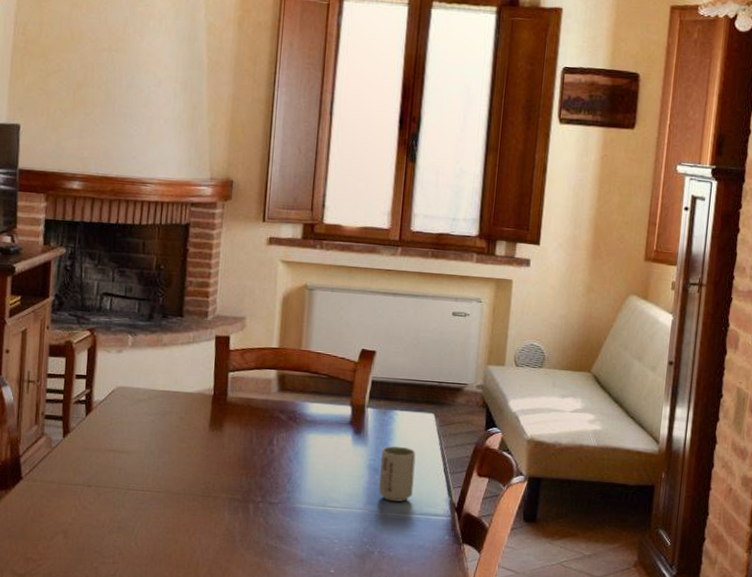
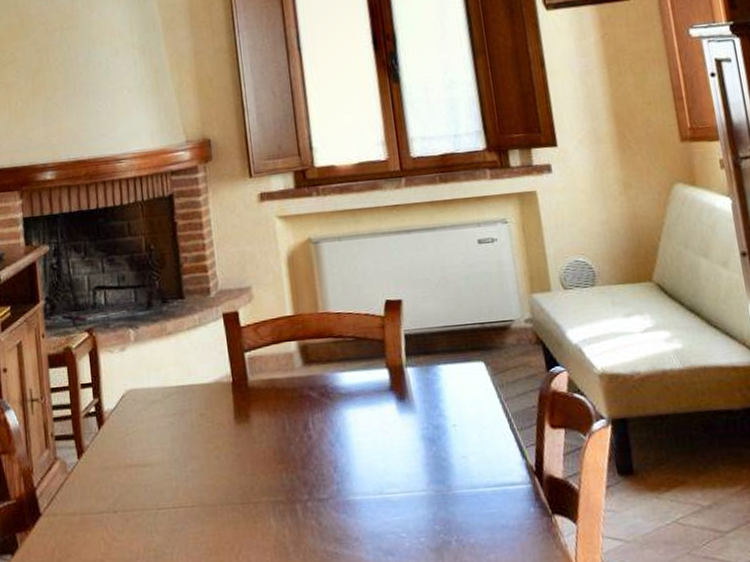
cup: present [379,445,416,502] -> none [433,407,480,475]

